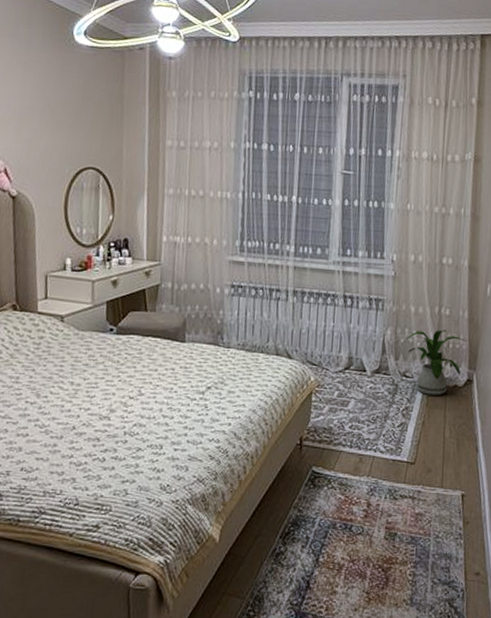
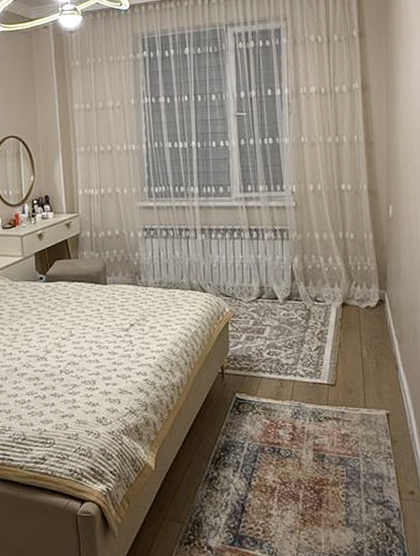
house plant: present [406,330,467,395] -> none [314,253,375,317]

